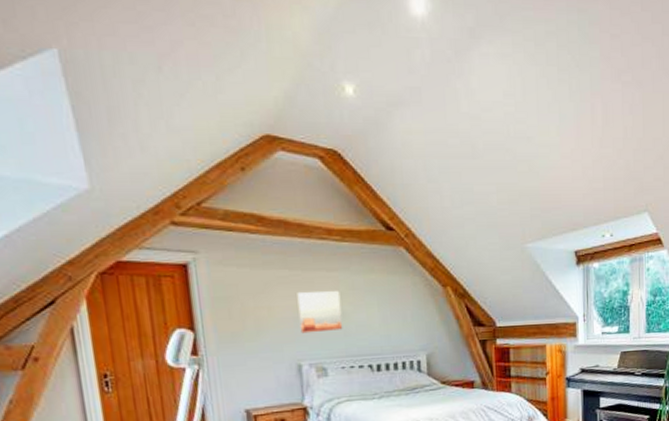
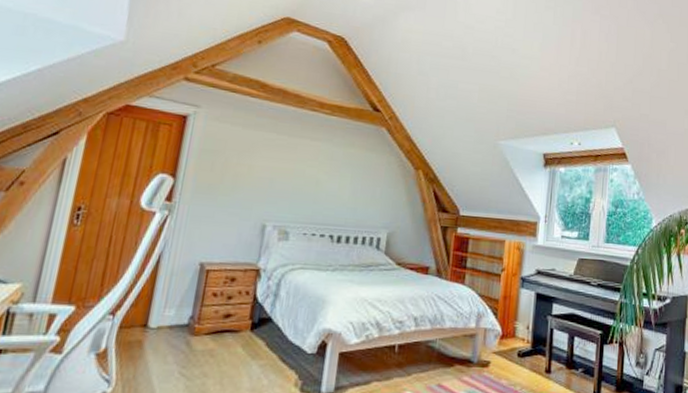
wall art: present [297,291,343,334] -> none [273,156,319,197]

